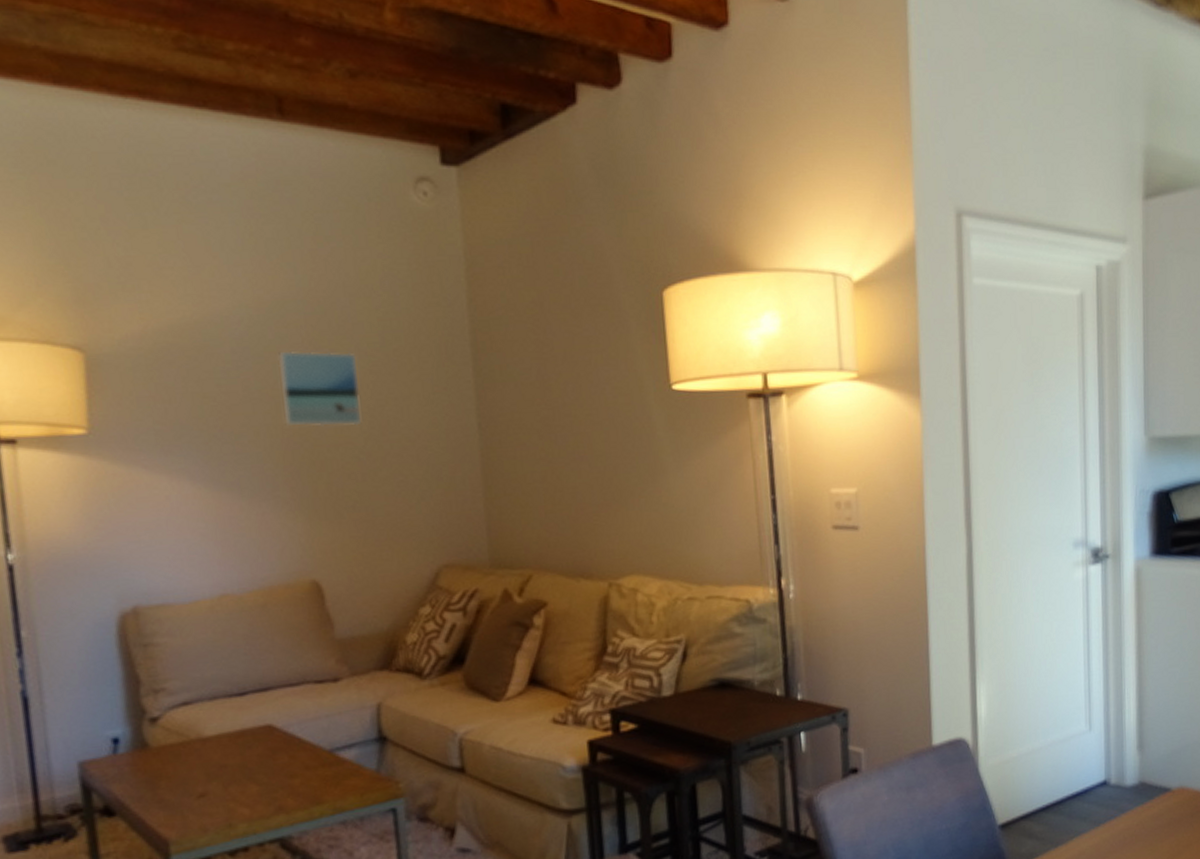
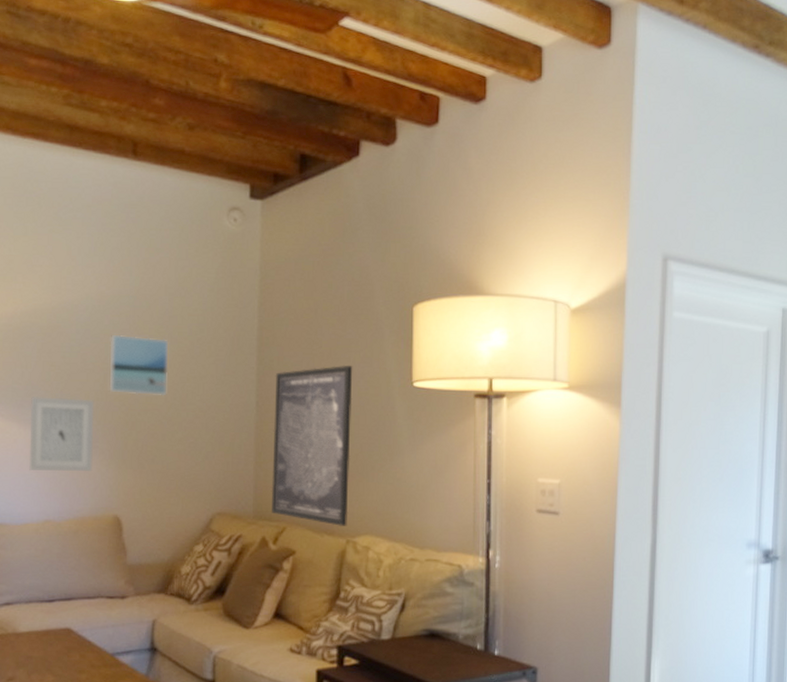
wall art: none [181,436,276,534] -> present [29,397,94,471]
wall art: none [498,369,608,567] -> present [271,365,353,526]

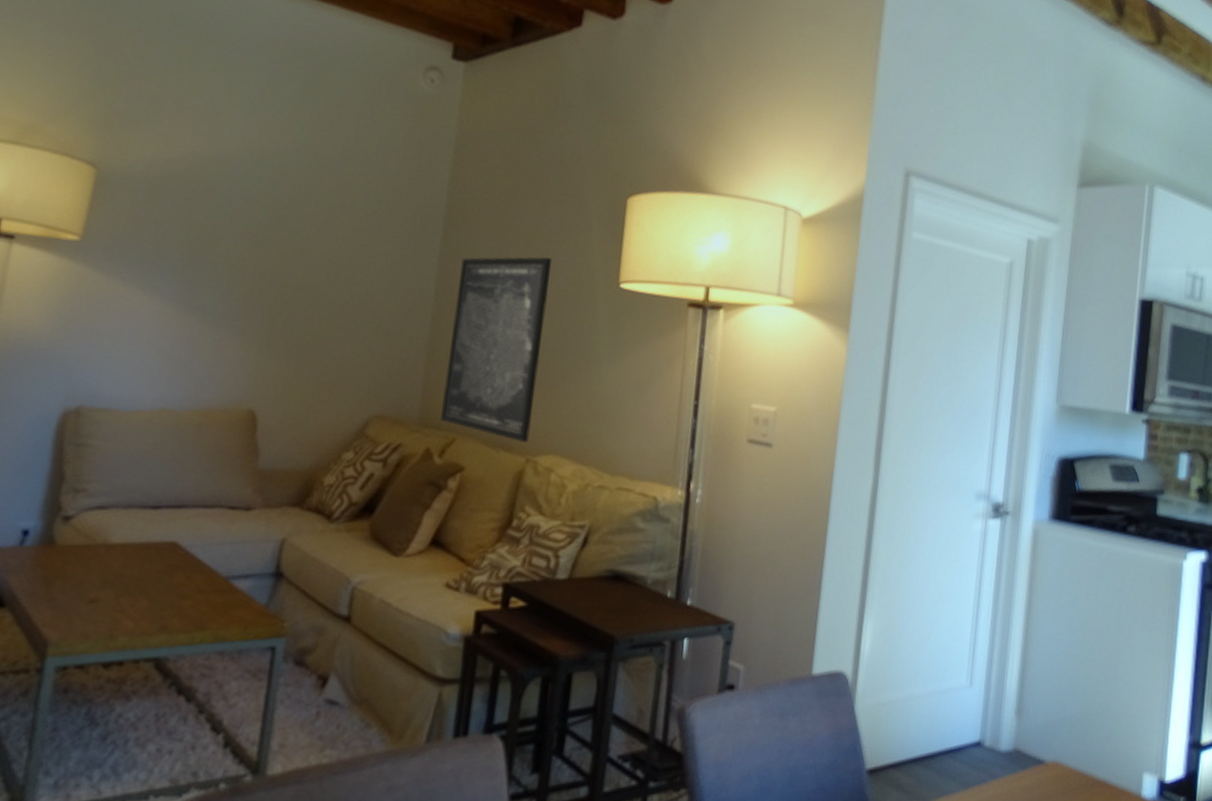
wall art: present [29,397,94,471] -> none [149,260,240,354]
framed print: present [109,334,169,396] -> none [260,197,338,273]

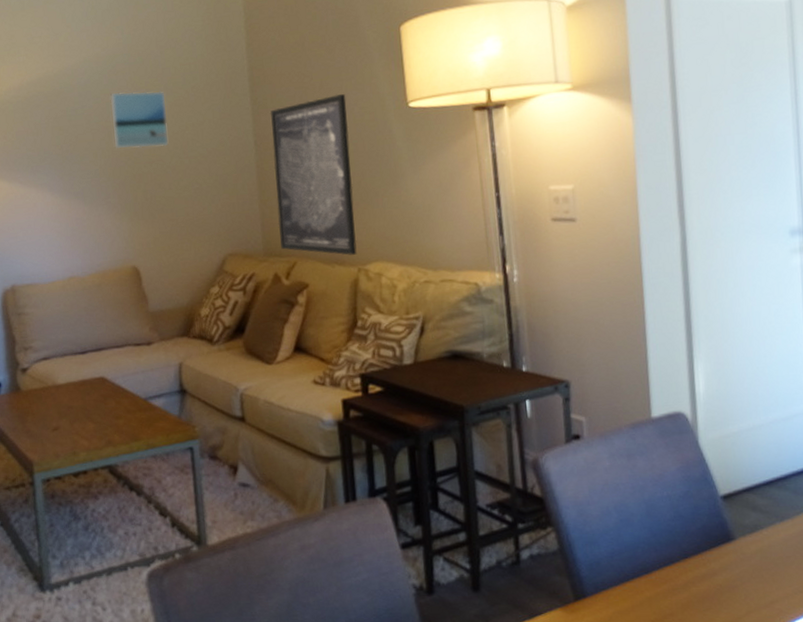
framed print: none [260,197,338,273] -> present [110,91,169,148]

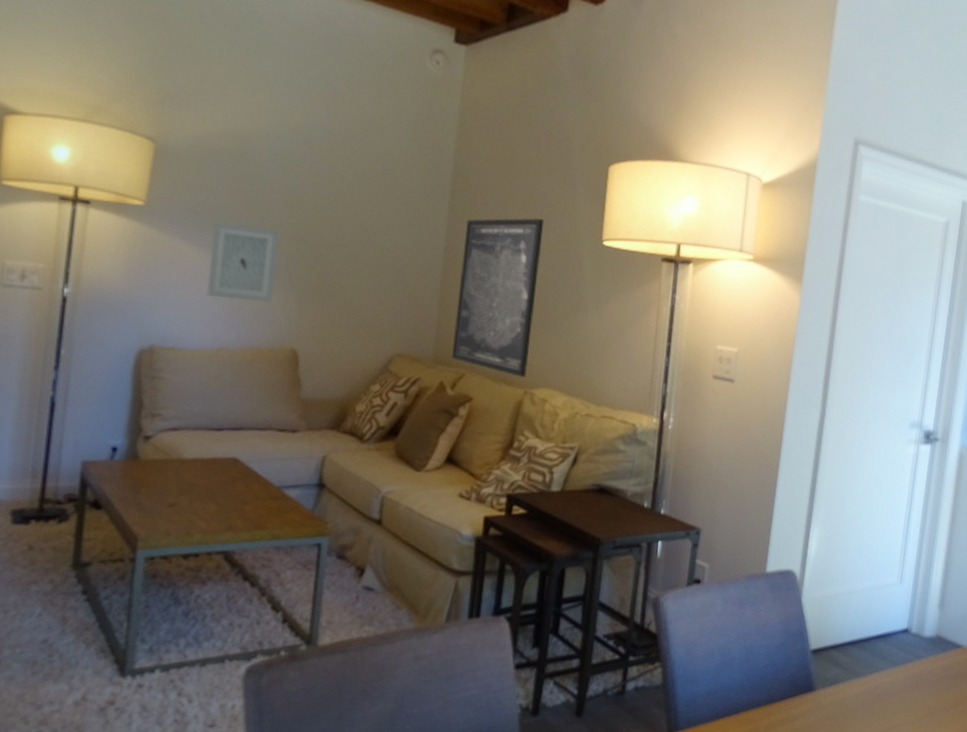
wall art: none [44,157,108,231] -> present [207,221,280,302]
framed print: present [110,91,169,148] -> none [296,166,360,233]

